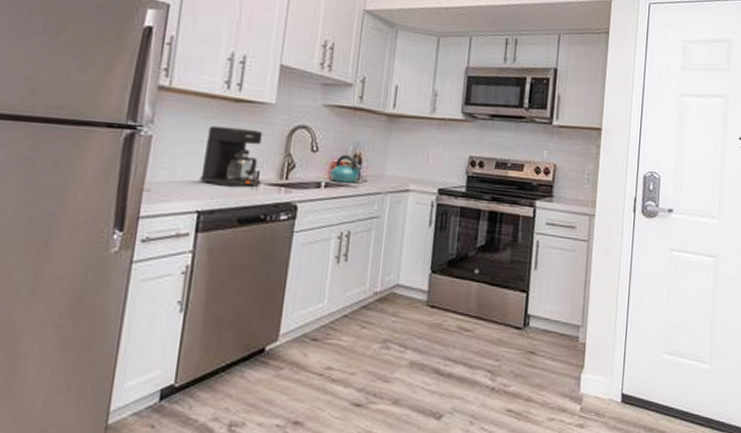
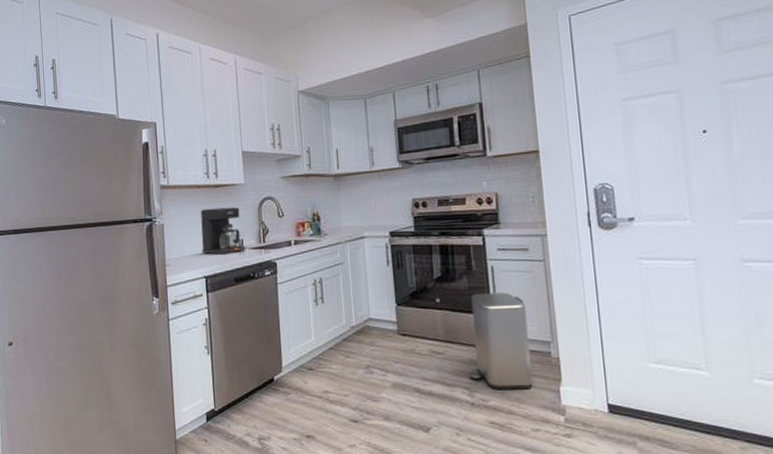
kettle: present [330,154,361,183] -> none [296,215,321,239]
pedal bin: none [495,268,563,375] -> present [469,292,533,390]

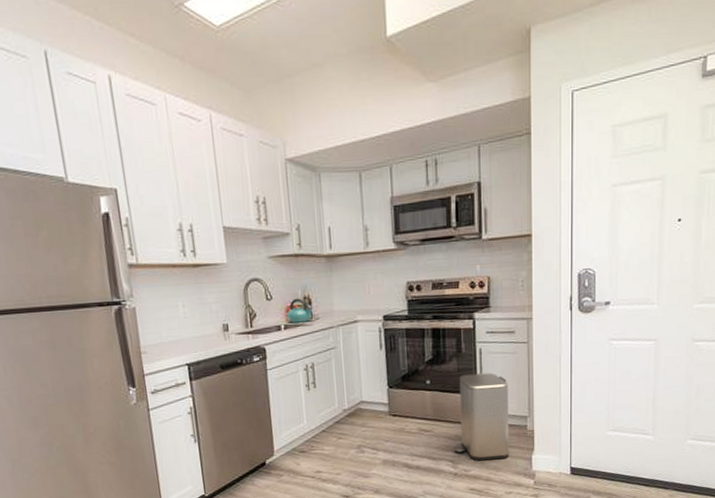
coffee maker: present [200,206,246,255] -> none [178,289,232,341]
kettle: none [296,215,321,239] -> present [286,298,312,323]

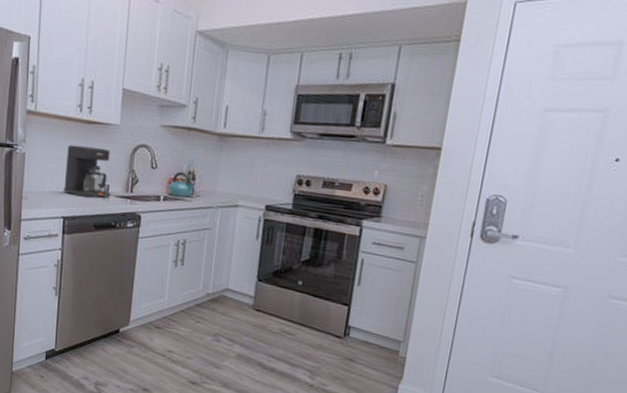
coffee maker: none [178,289,232,341] -> present [63,144,111,198]
pedal bin: present [454,373,509,461] -> none [315,283,387,382]

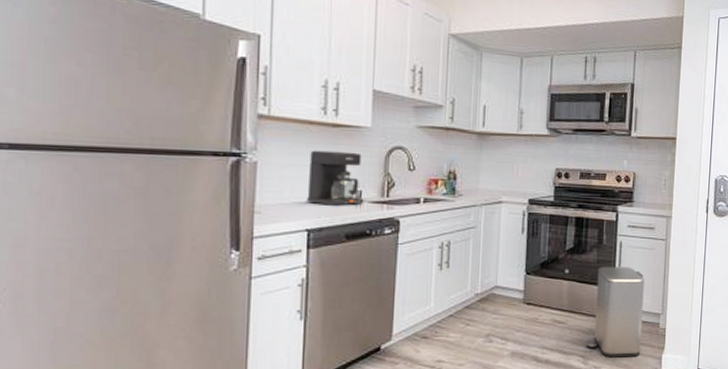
kettle: present [167,171,195,198] -> none [428,172,456,198]
pedal bin: none [315,283,387,382] -> present [586,267,645,358]

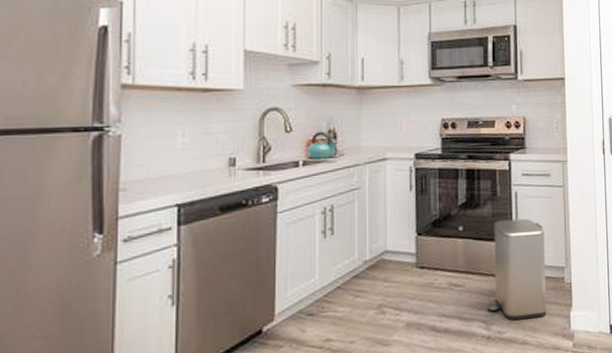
coffee maker: present [307,150,365,206] -> none [176,117,239,177]
kettle: none [428,172,456,198] -> present [307,131,337,159]

